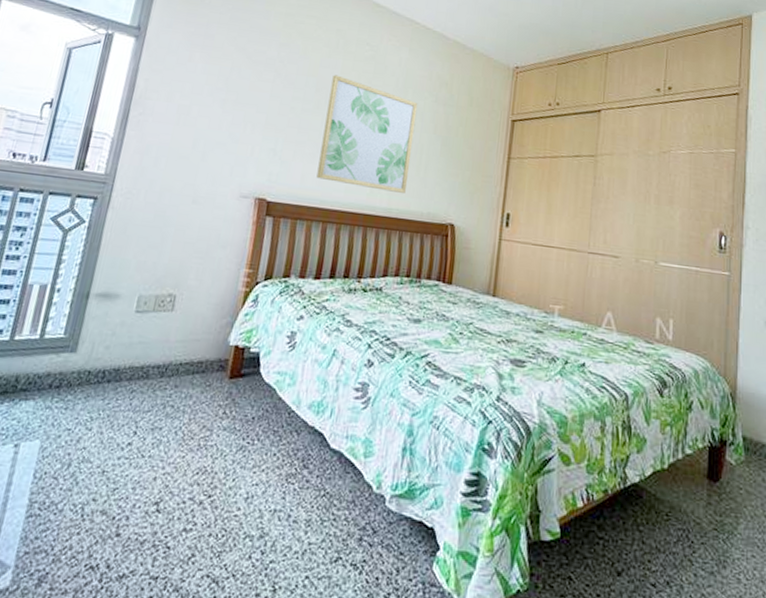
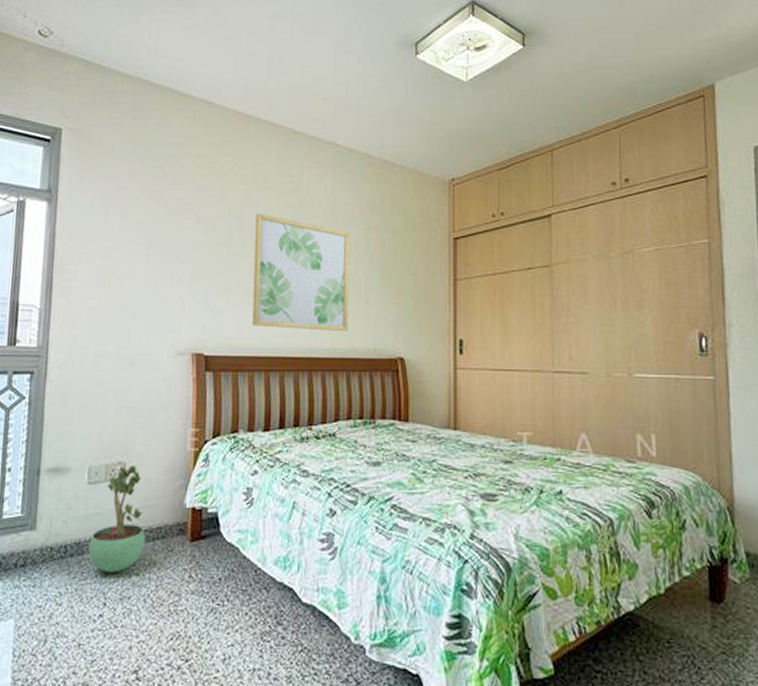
potted plant: none [126,298,189,403] -> present [88,465,146,573]

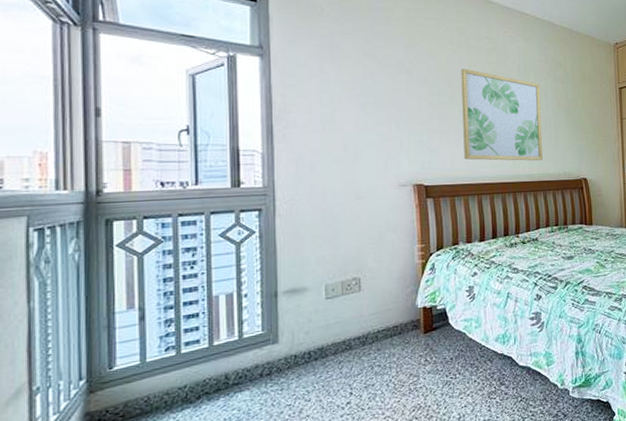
potted plant: present [88,465,146,573] -> none [331,279,384,369]

